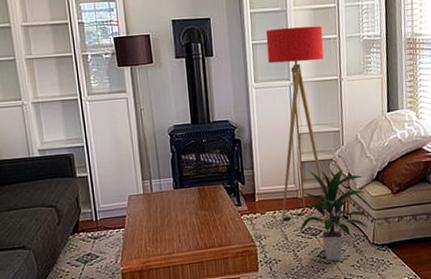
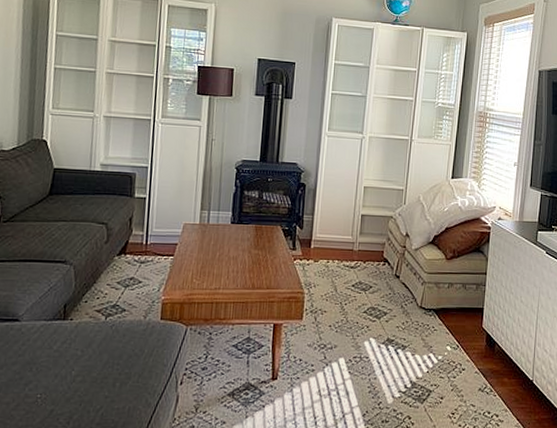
floor lamp: present [265,26,330,224] -> none [333,82,401,278]
indoor plant: present [299,169,369,261] -> none [349,224,422,319]

